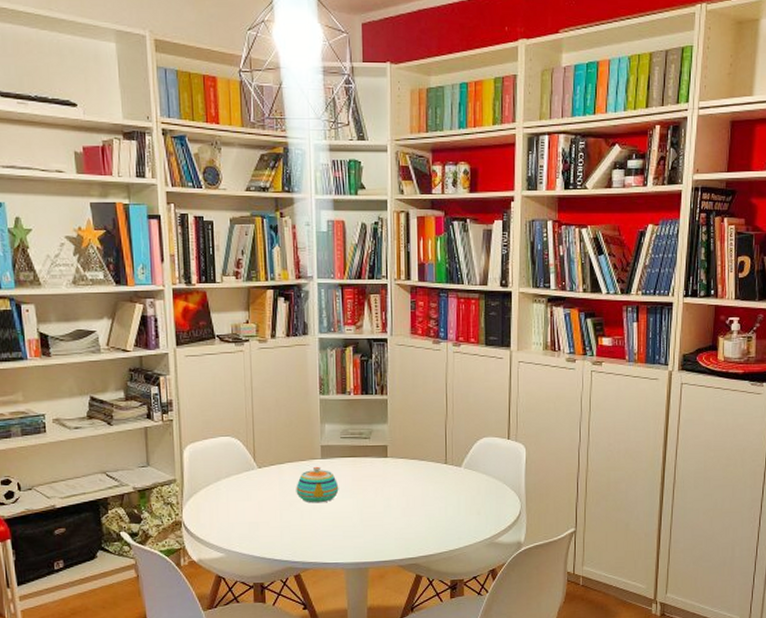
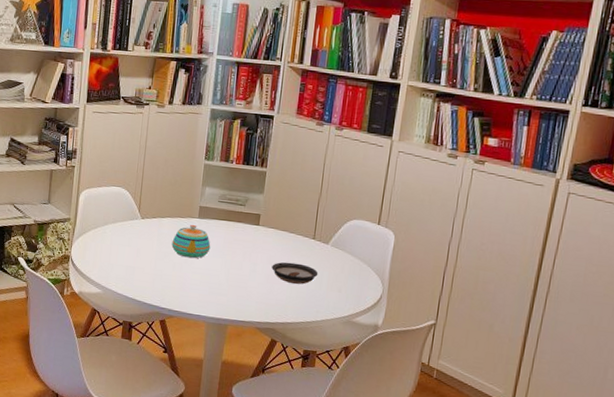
saucer: none [406,491,455,513] -> present [272,262,318,284]

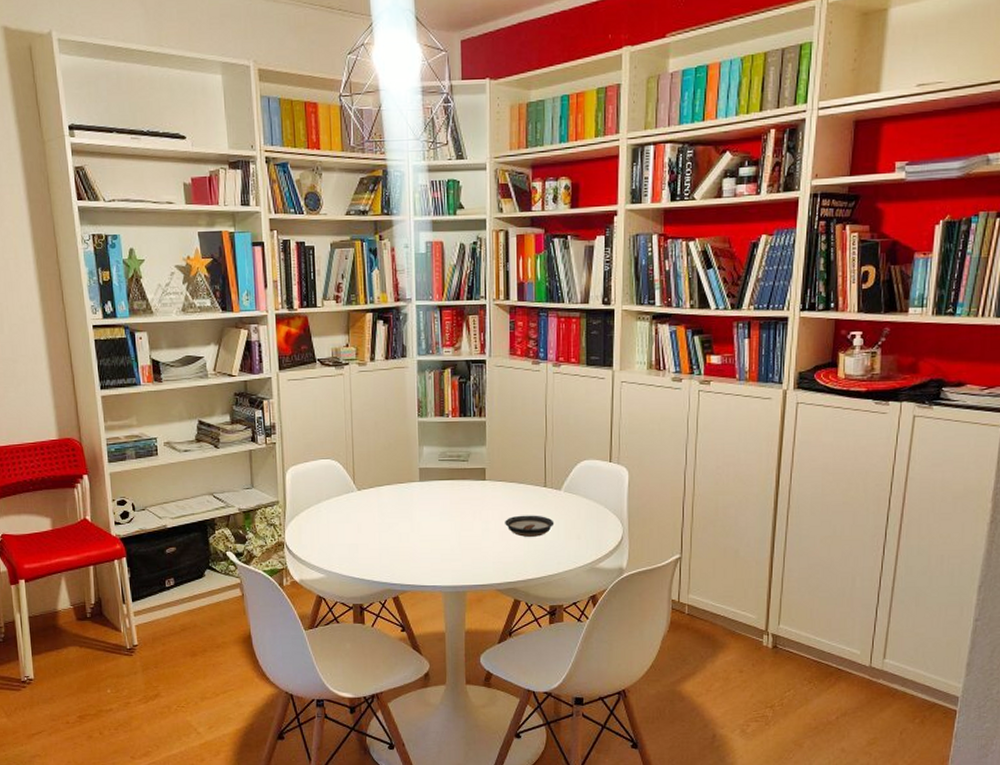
teapot: present [171,224,211,259] -> none [394,489,437,526]

